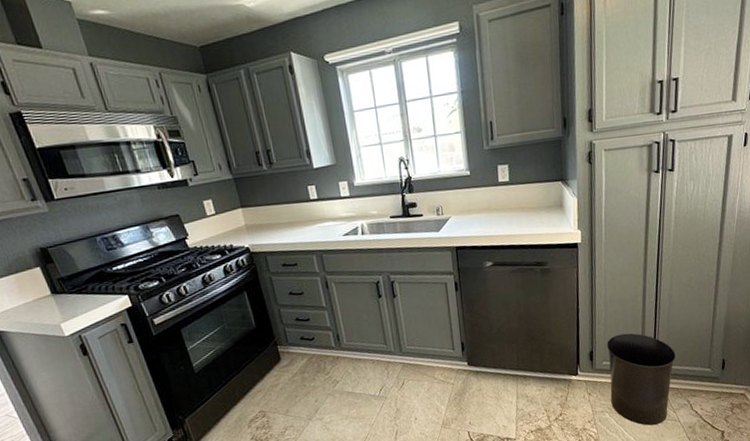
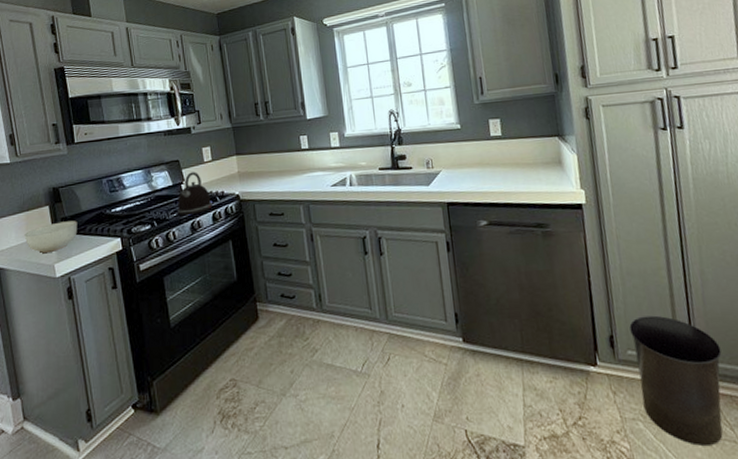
bowl: none [18,280,79,314] -> present [24,220,78,253]
kettle: none [183,226,222,271] -> present [177,172,212,216]

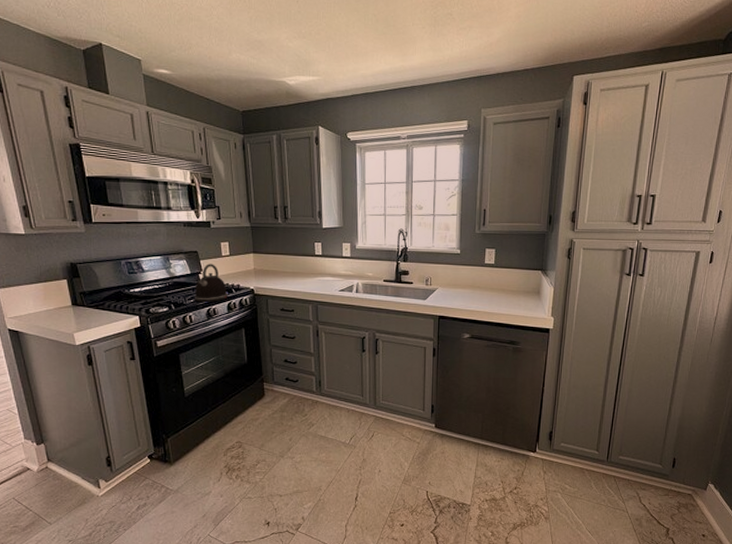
bowl: present [24,220,78,253] -> none [42,295,96,322]
waste bin: present [629,315,723,446] -> none [564,419,630,512]

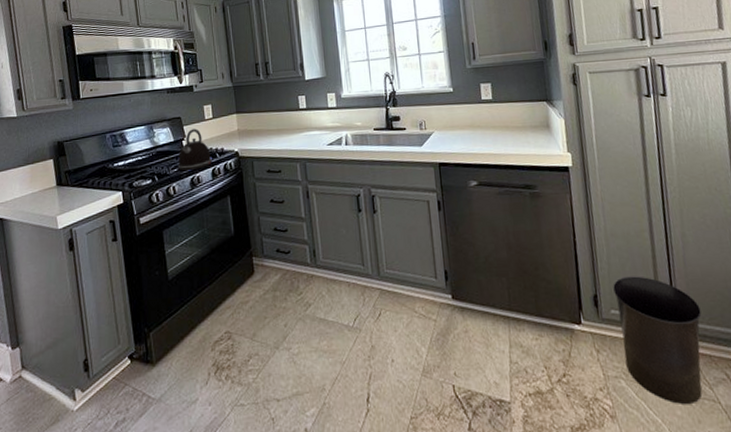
waste bin: none [564,419,630,512] -> present [613,276,702,404]

